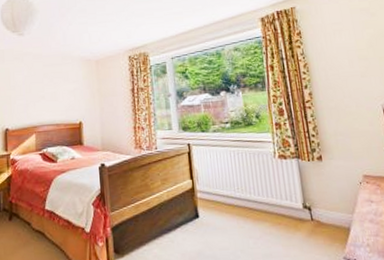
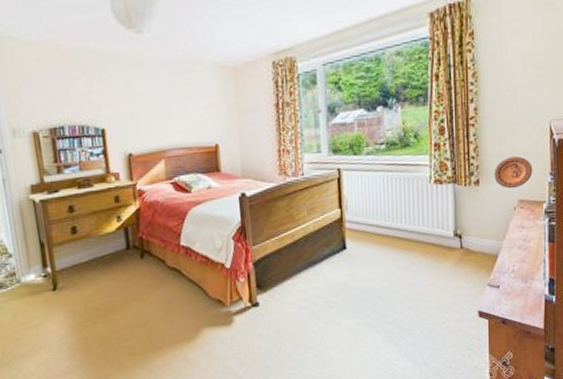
decorative plate: none [335,135,373,165] -> present [494,156,533,189]

